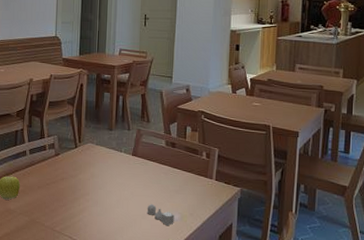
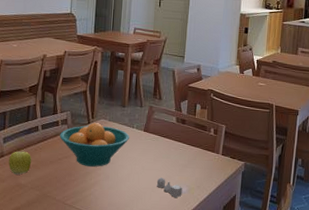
fruit bowl: none [47,147,118,192] -> present [60,123,130,167]

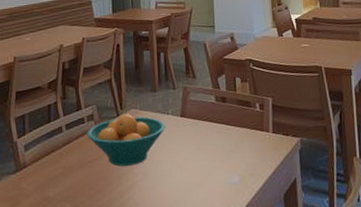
apple: present [9,149,32,175] -> none [32,156,59,187]
salt and pepper shaker set: present [156,177,183,198] -> none [202,169,234,191]

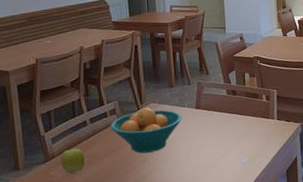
apple: none [32,156,59,187] -> present [60,147,85,174]

